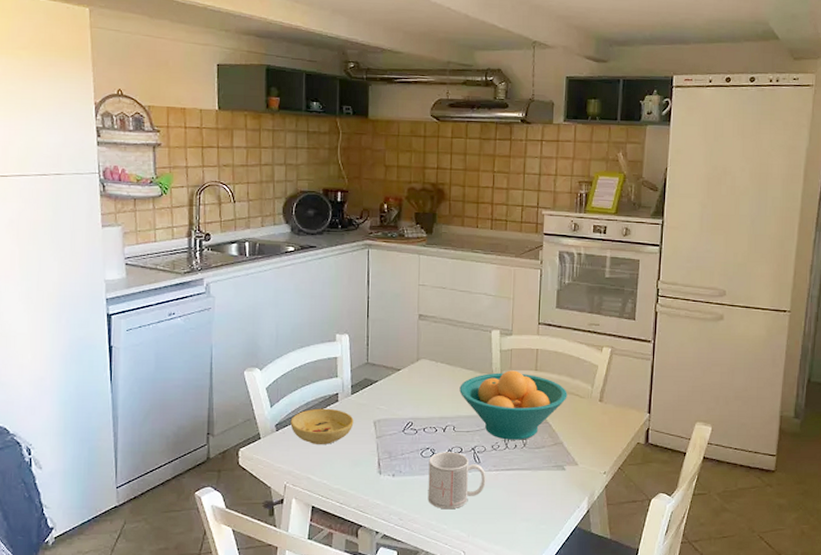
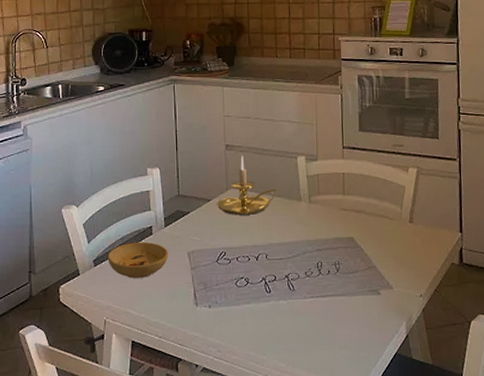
candle holder: none [407,326,470,386] -> present [217,155,278,215]
mug: present [428,452,486,510] -> none [244,280,302,340]
fruit bowl: present [459,370,568,440] -> none [269,195,377,266]

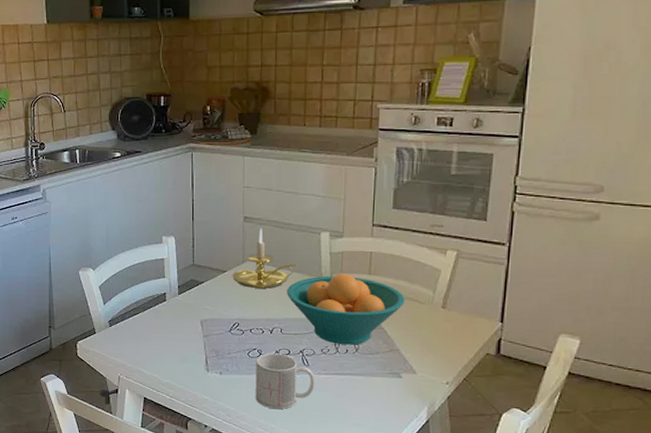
bowl: present [107,241,168,278] -> none [122,306,181,341]
mug: none [244,280,302,340] -> present [255,353,315,410]
fruit bowl: none [269,195,377,266] -> present [287,273,405,345]

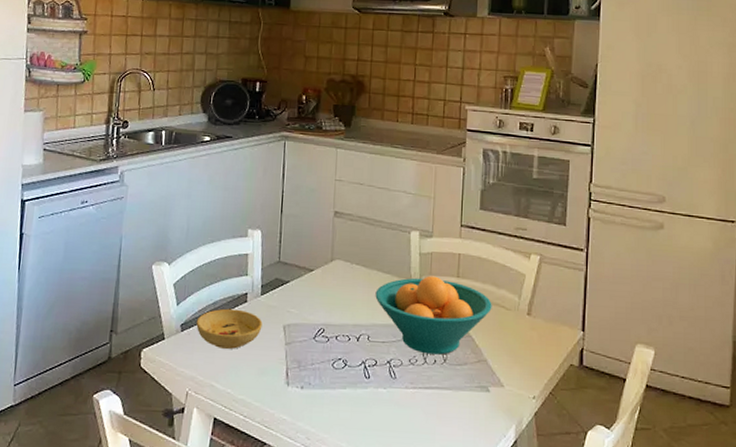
bowl: none [122,306,181,341] -> present [196,308,263,349]
candle holder: present [232,228,298,289] -> none [320,224,387,290]
mug: present [255,353,315,410] -> none [338,363,402,431]

